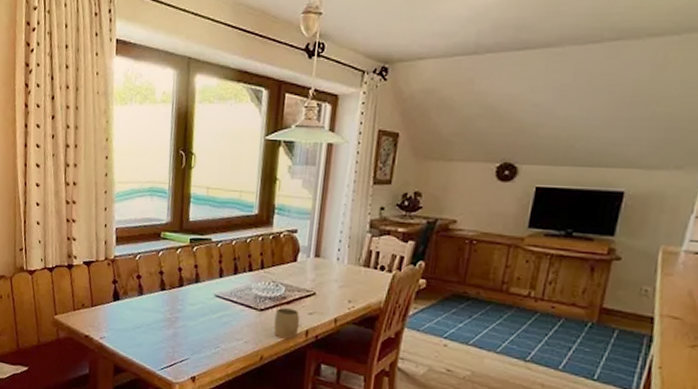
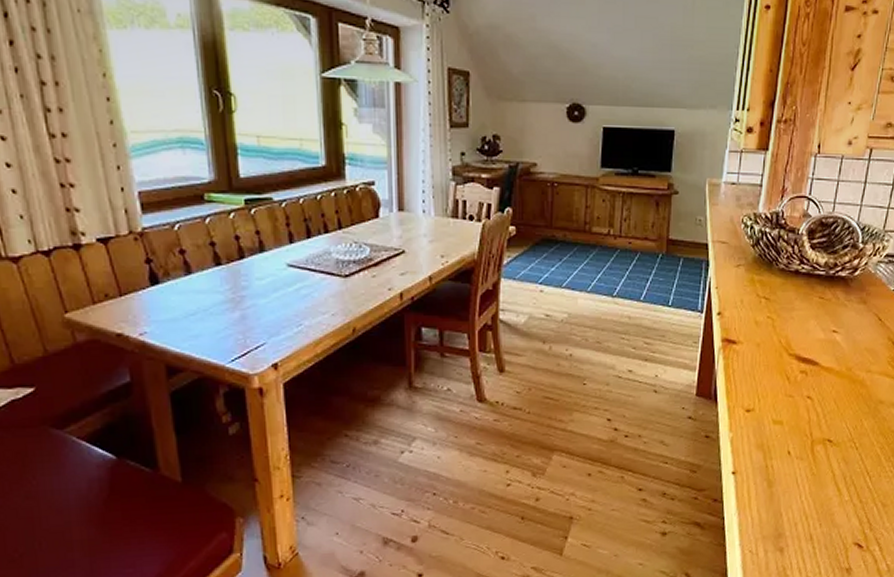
mug: present [273,308,300,339] -> none [362,271,392,305]

